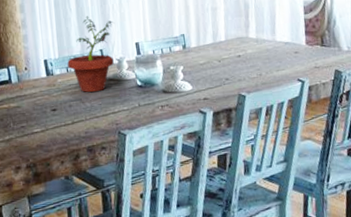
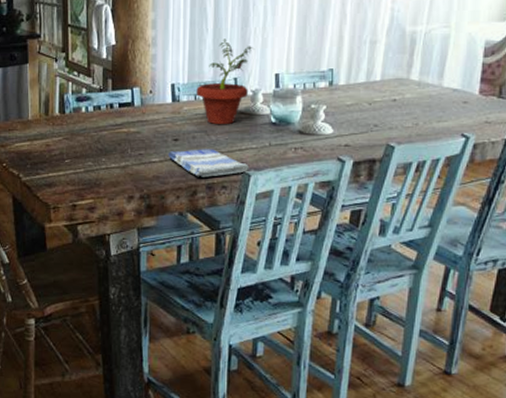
dish towel: none [48,114,124,142] -> present [168,149,250,177]

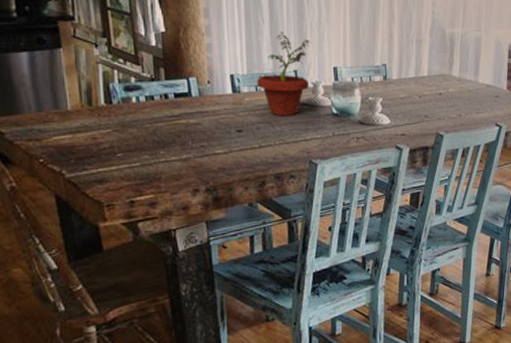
dish towel: present [168,149,250,177] -> none [232,139,316,168]

